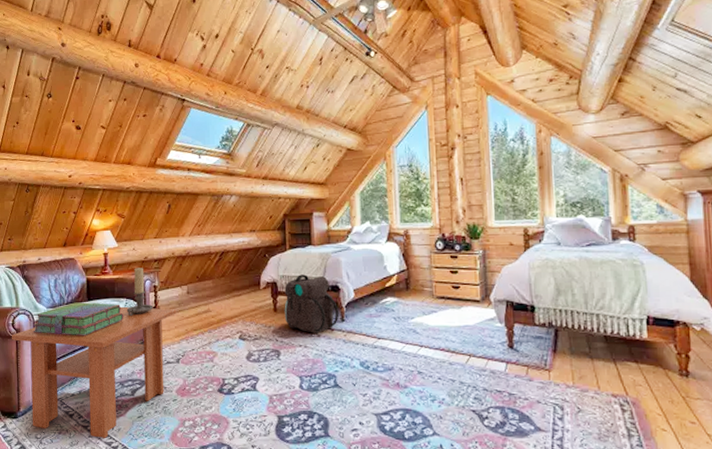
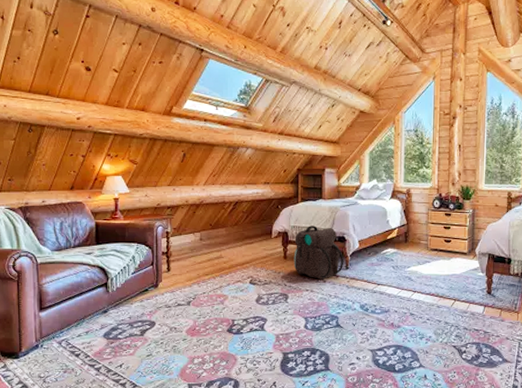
coffee table: present [12,306,175,438] -> none [12,251,188,376]
stack of books: present [33,302,124,336] -> none [36,246,135,279]
candle holder: present [126,268,153,316] -> none [137,214,165,260]

